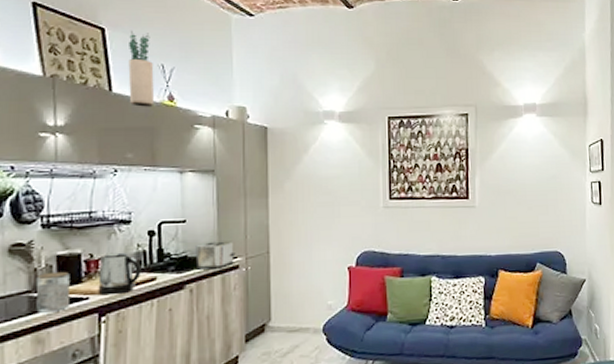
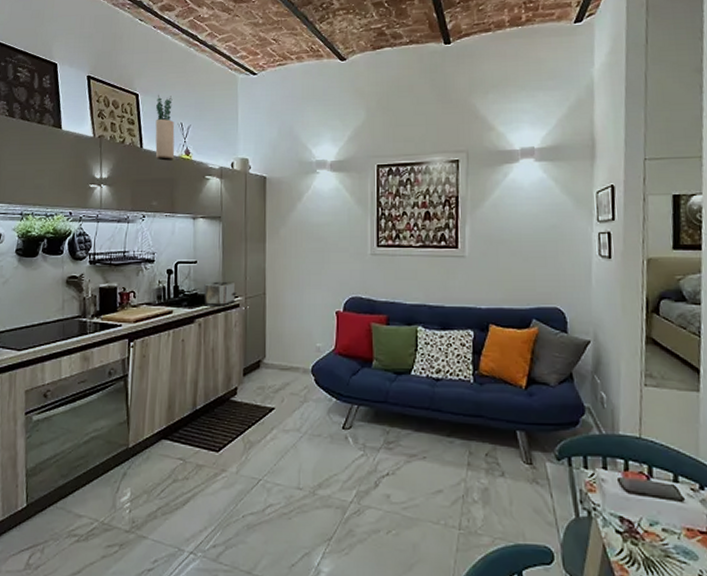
jar: present [35,271,71,313] -> none [84,301,109,335]
kettle: present [98,252,142,296] -> none [128,287,162,324]

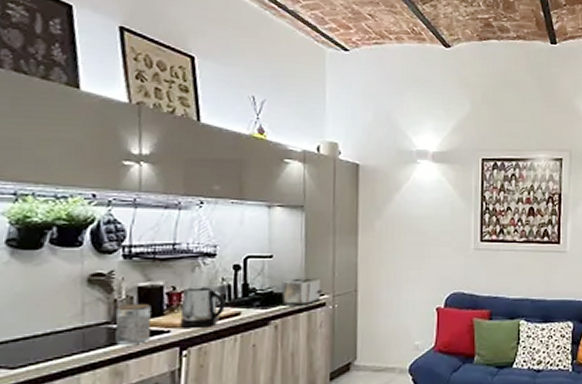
jar: none [84,301,109,335] -> present [115,303,151,345]
kettle: none [128,287,162,324] -> present [179,286,226,329]
vase: present [155,95,175,161] -> none [217,61,245,139]

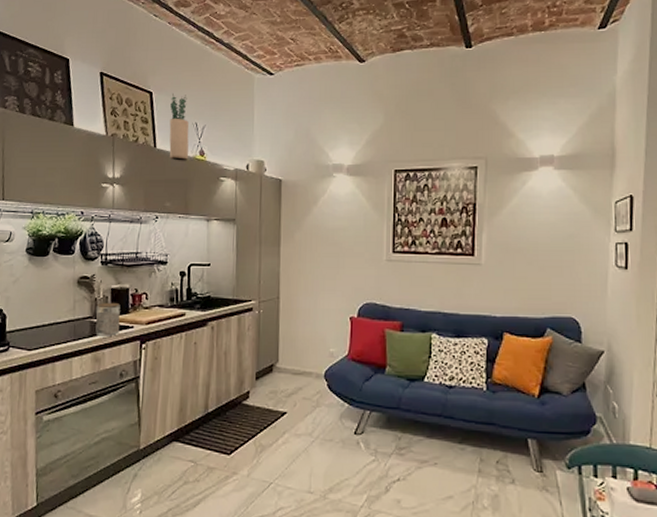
kettle: present [179,286,226,329] -> none [140,289,174,326]
vase: none [217,61,245,139] -> present [169,94,189,161]
toaster: present [281,278,323,307] -> none [216,284,251,311]

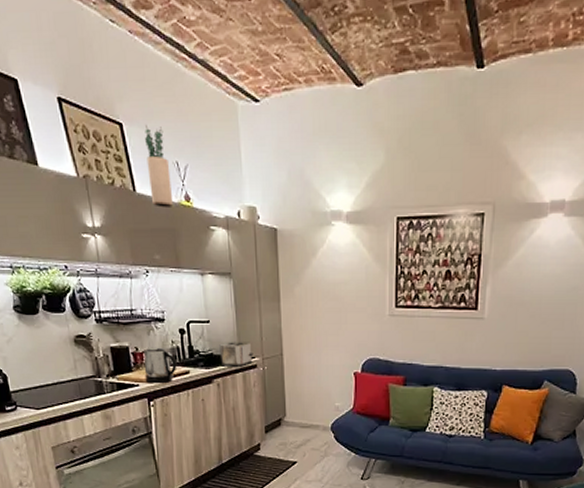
jar: present [95,302,121,336] -> none [98,361,126,395]
kettle: none [140,289,174,326] -> present [143,347,177,384]
toaster: none [216,284,251,311] -> present [219,342,254,368]

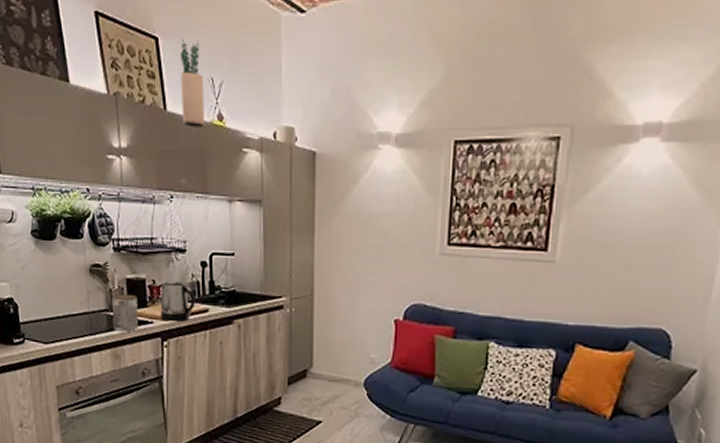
jar: none [98,361,126,395] -> present [111,294,139,332]
toaster: present [219,342,254,368] -> none [243,278,281,309]

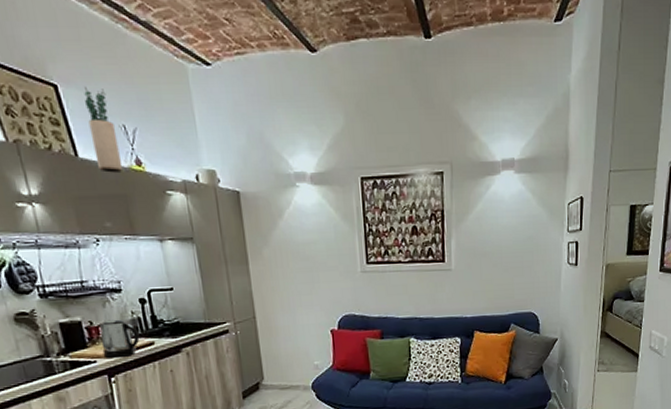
jar: present [111,294,139,332] -> none [45,337,82,375]

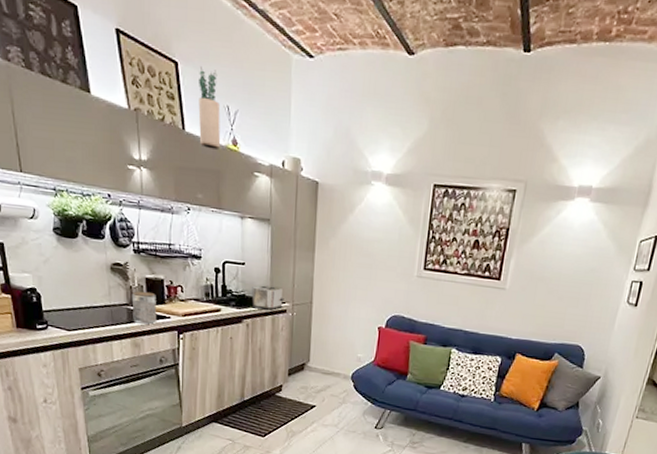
jar: none [45,337,82,375] -> present [132,291,157,325]
kettle: present [98,319,140,359] -> none [177,282,210,319]
toaster: none [185,307,224,335] -> present [251,285,285,312]

